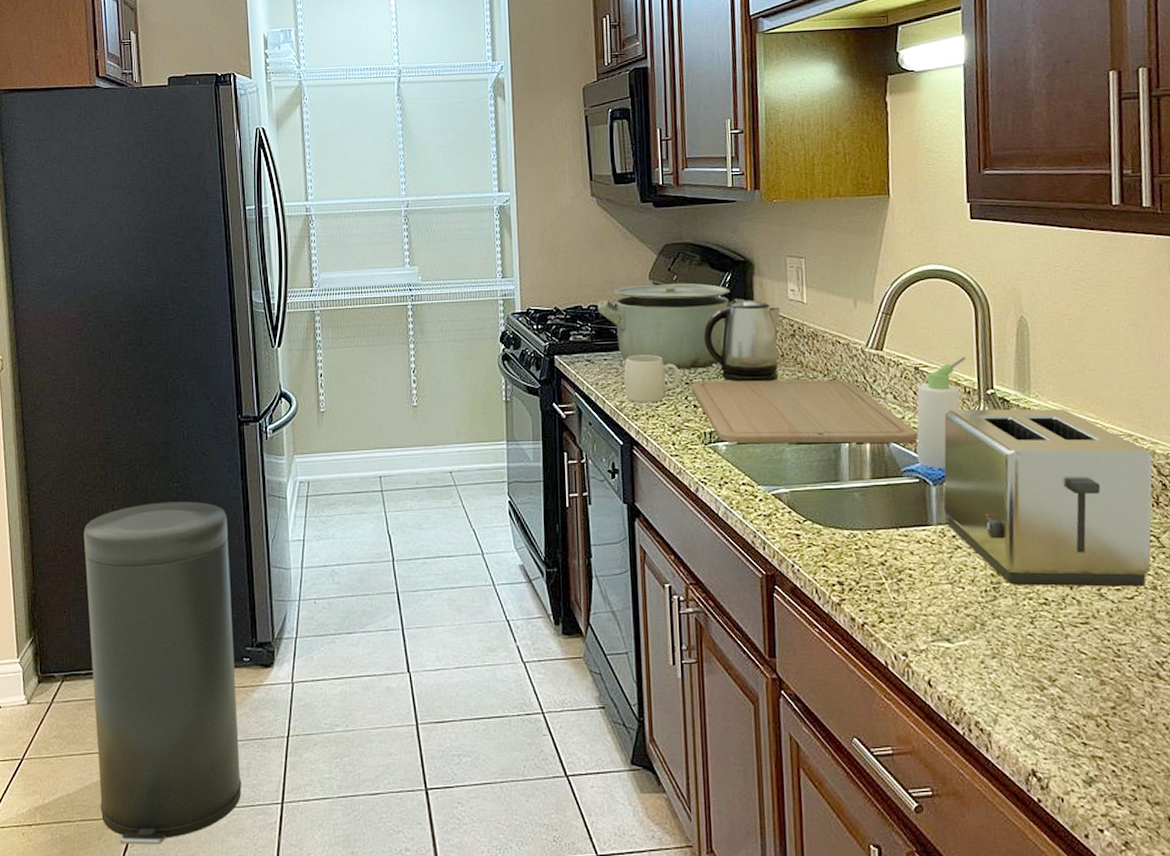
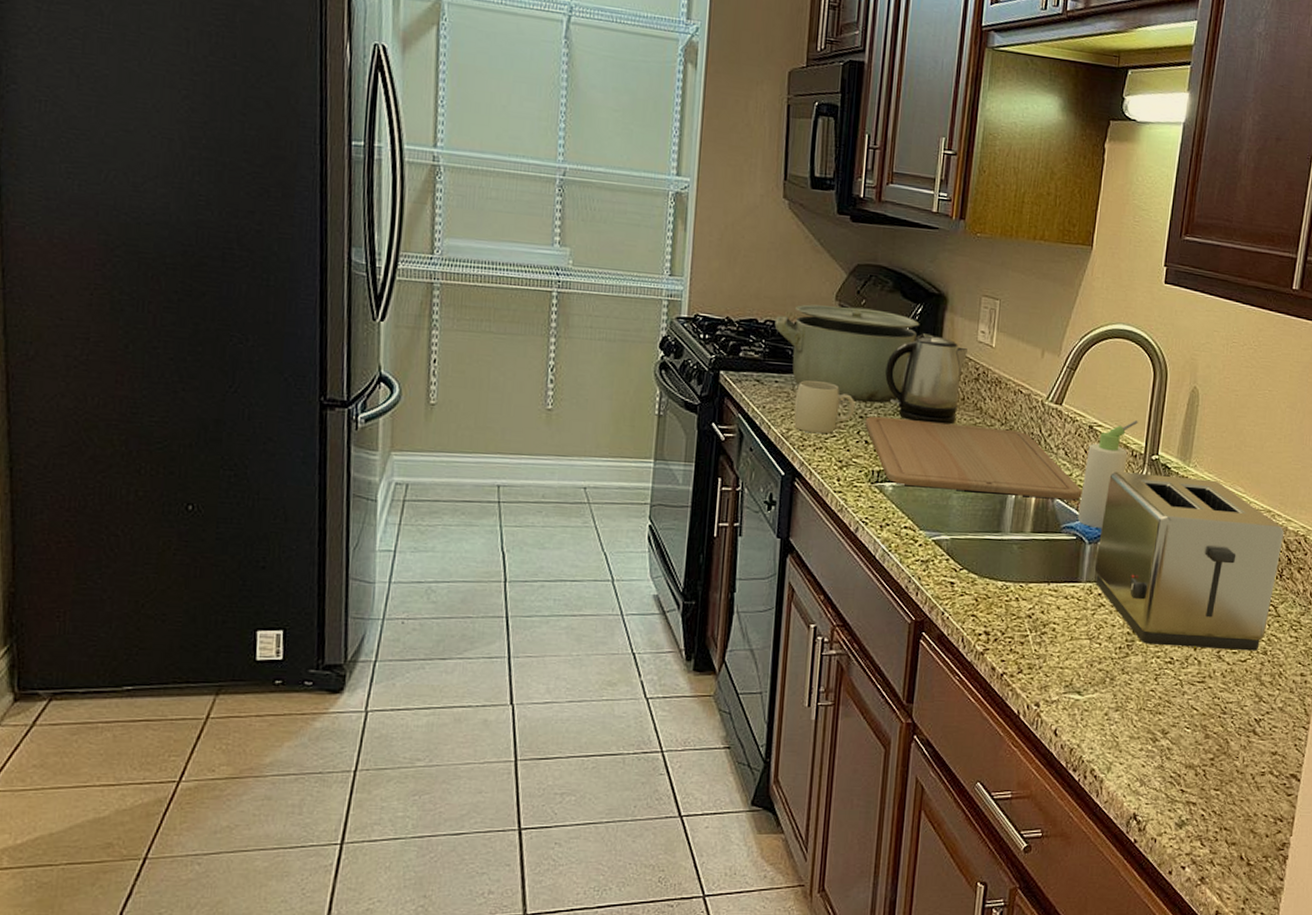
pedal bin: present [83,501,241,845] -> none [90,492,296,891]

